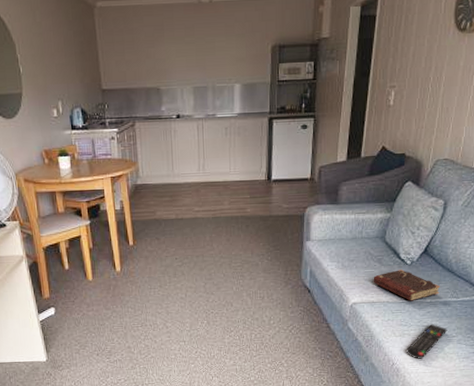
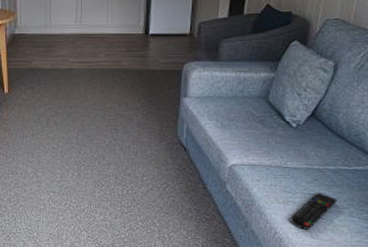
book: present [373,270,441,301] -> none [254,132,330,167]

